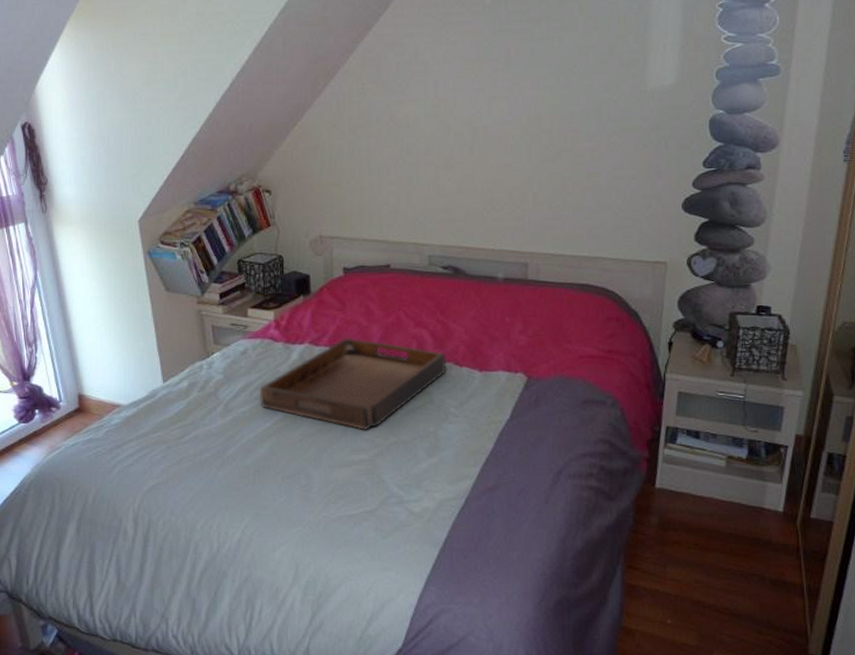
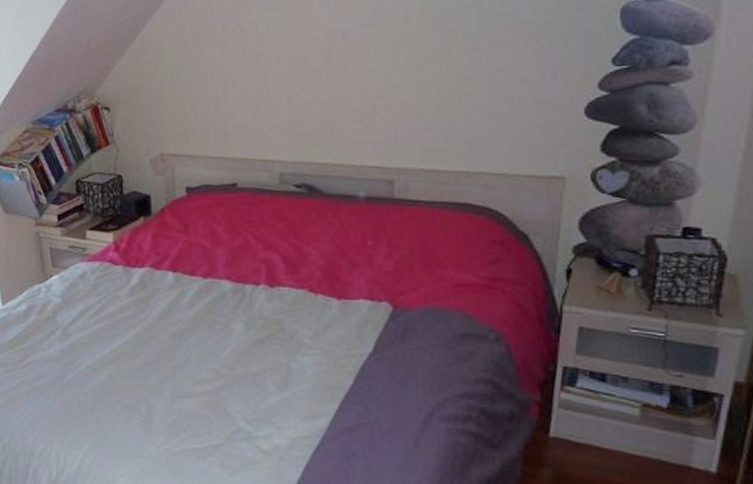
serving tray: present [259,338,447,430] -> none [98,261,300,360]

